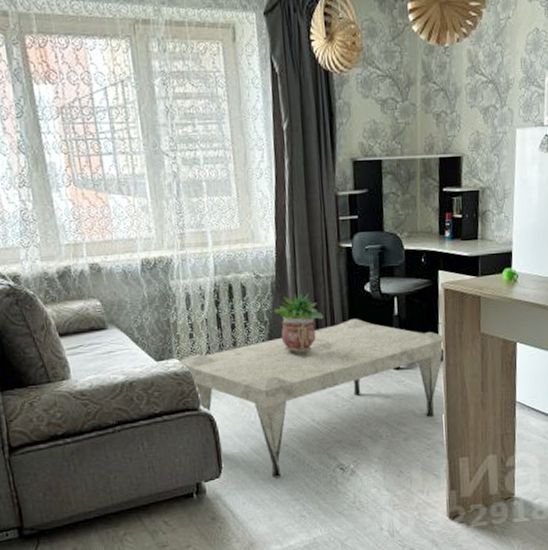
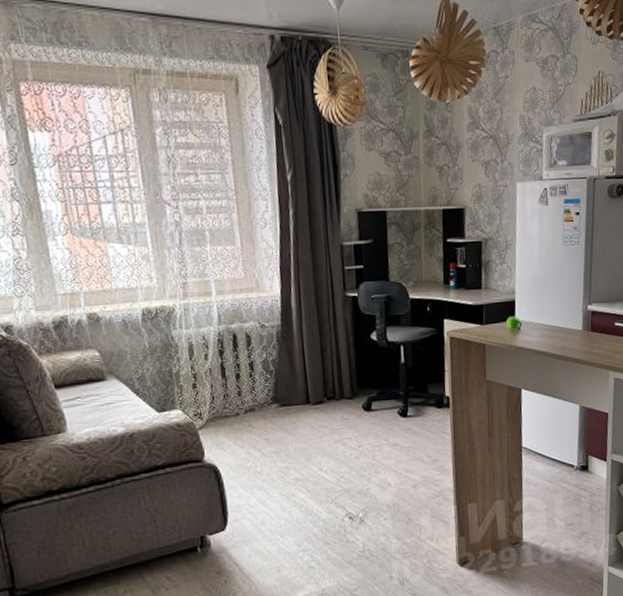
coffee table: present [180,318,445,478] -> none [182,367,451,529]
potted plant: present [273,292,324,353] -> none [279,341,330,402]

